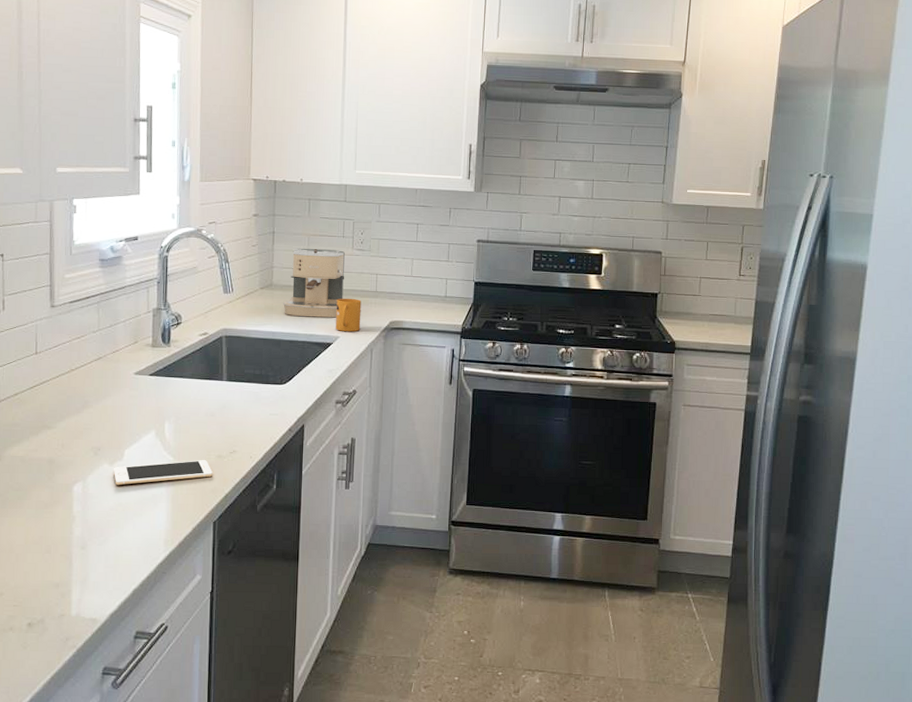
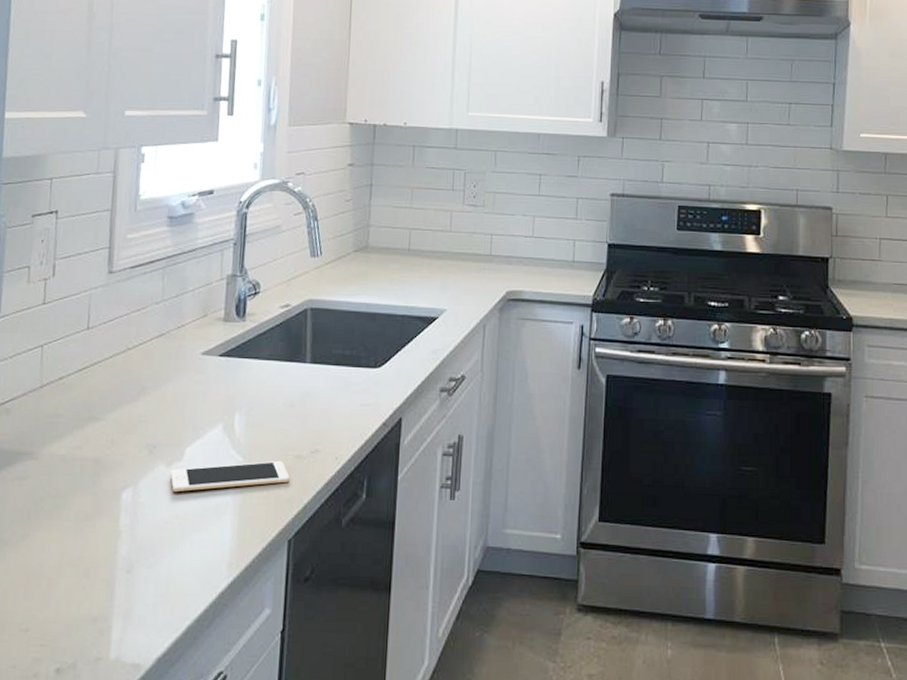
coffee maker: present [283,248,345,318] -> none [380,203,454,287]
mug: present [336,298,361,332] -> none [442,262,473,303]

